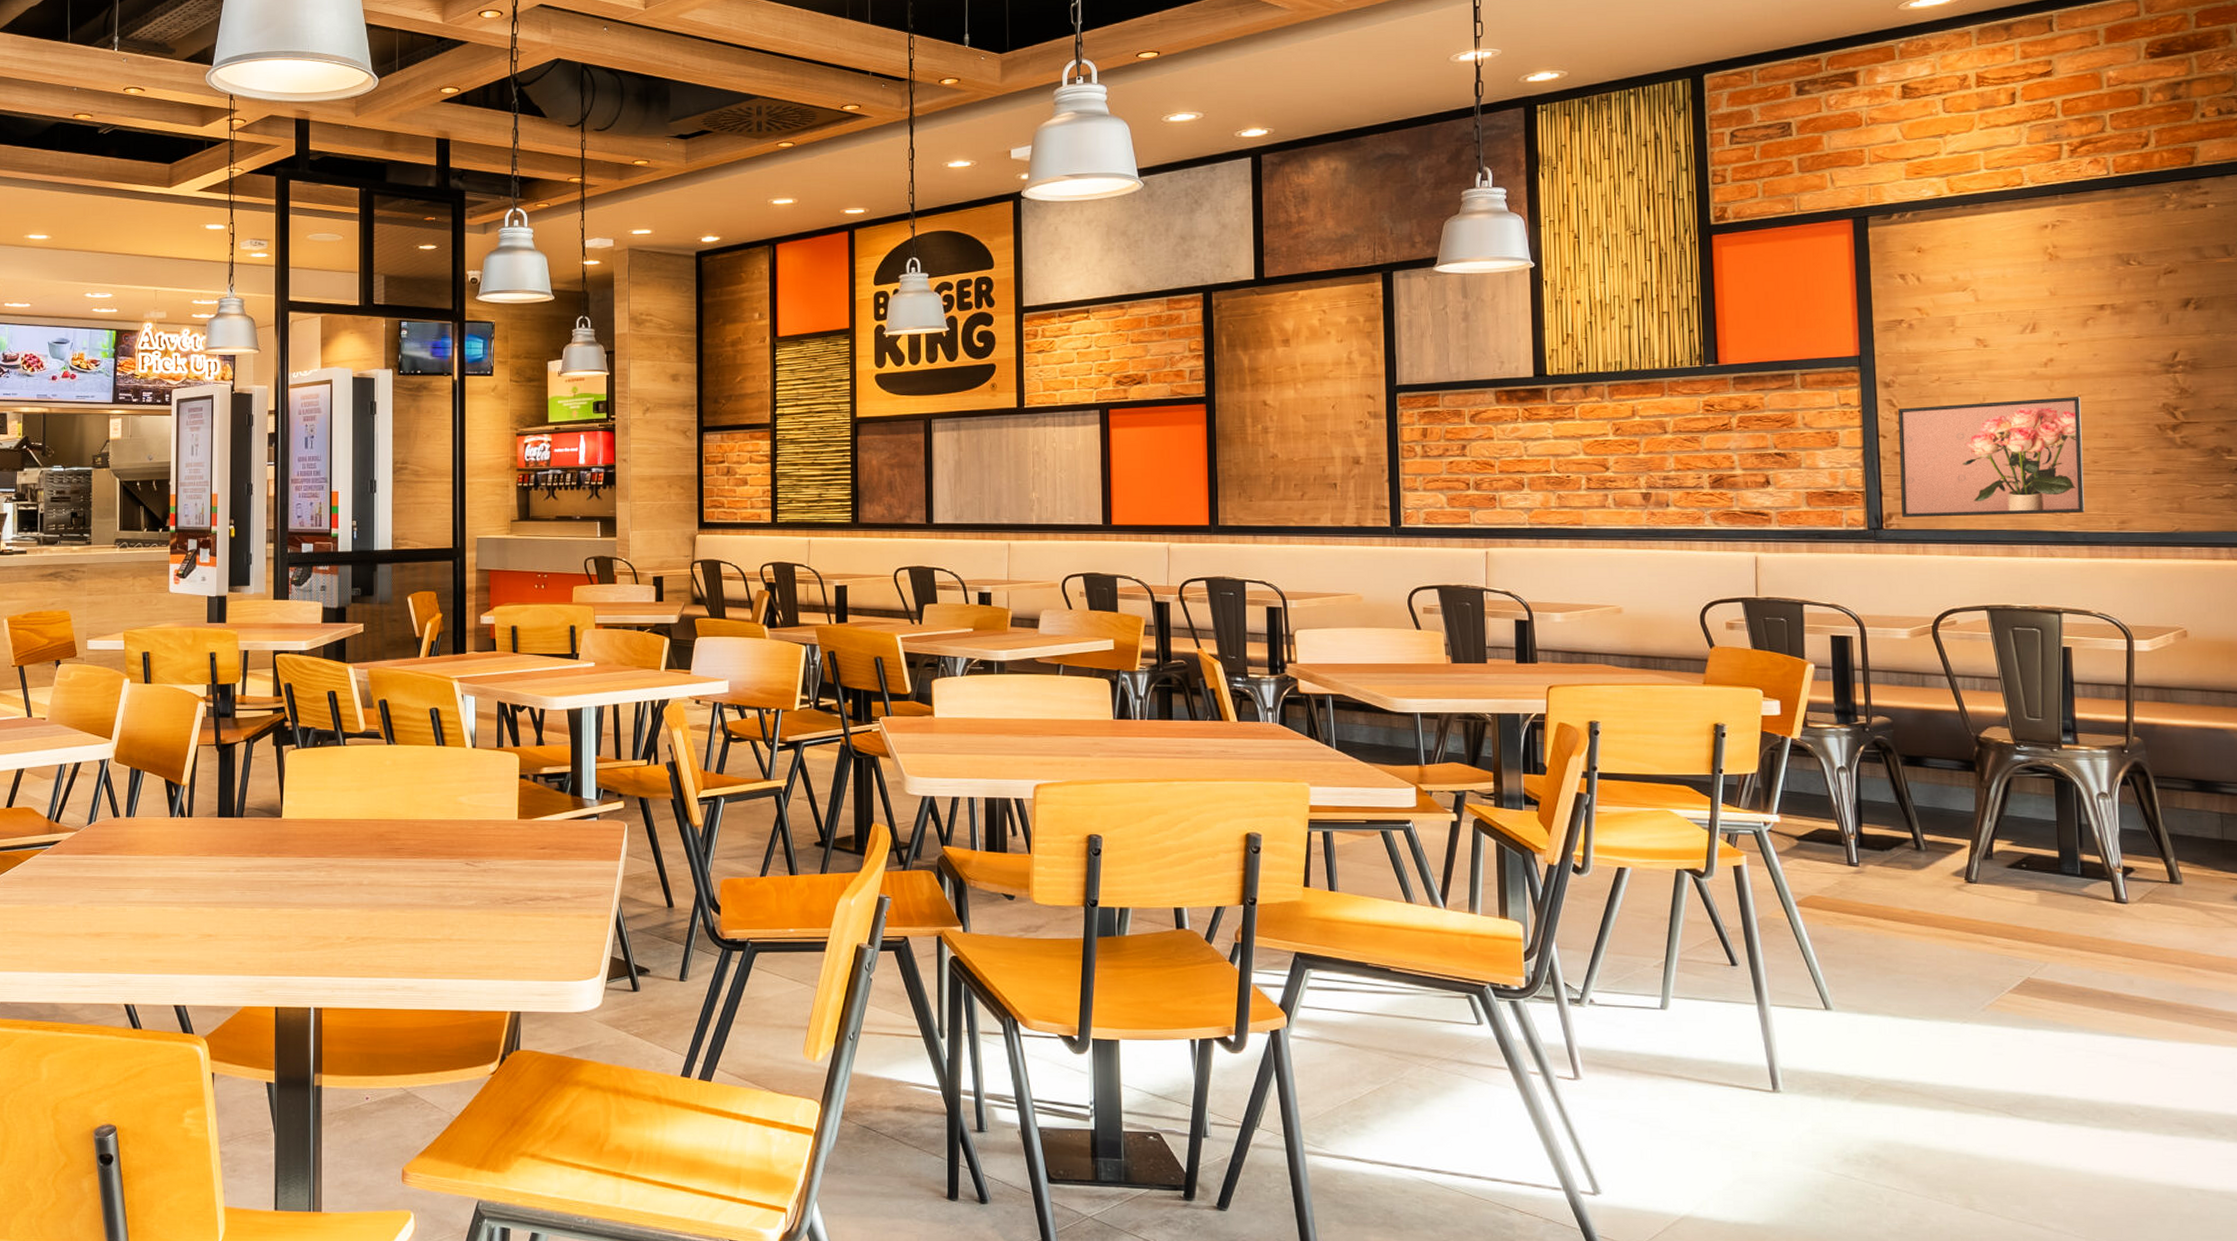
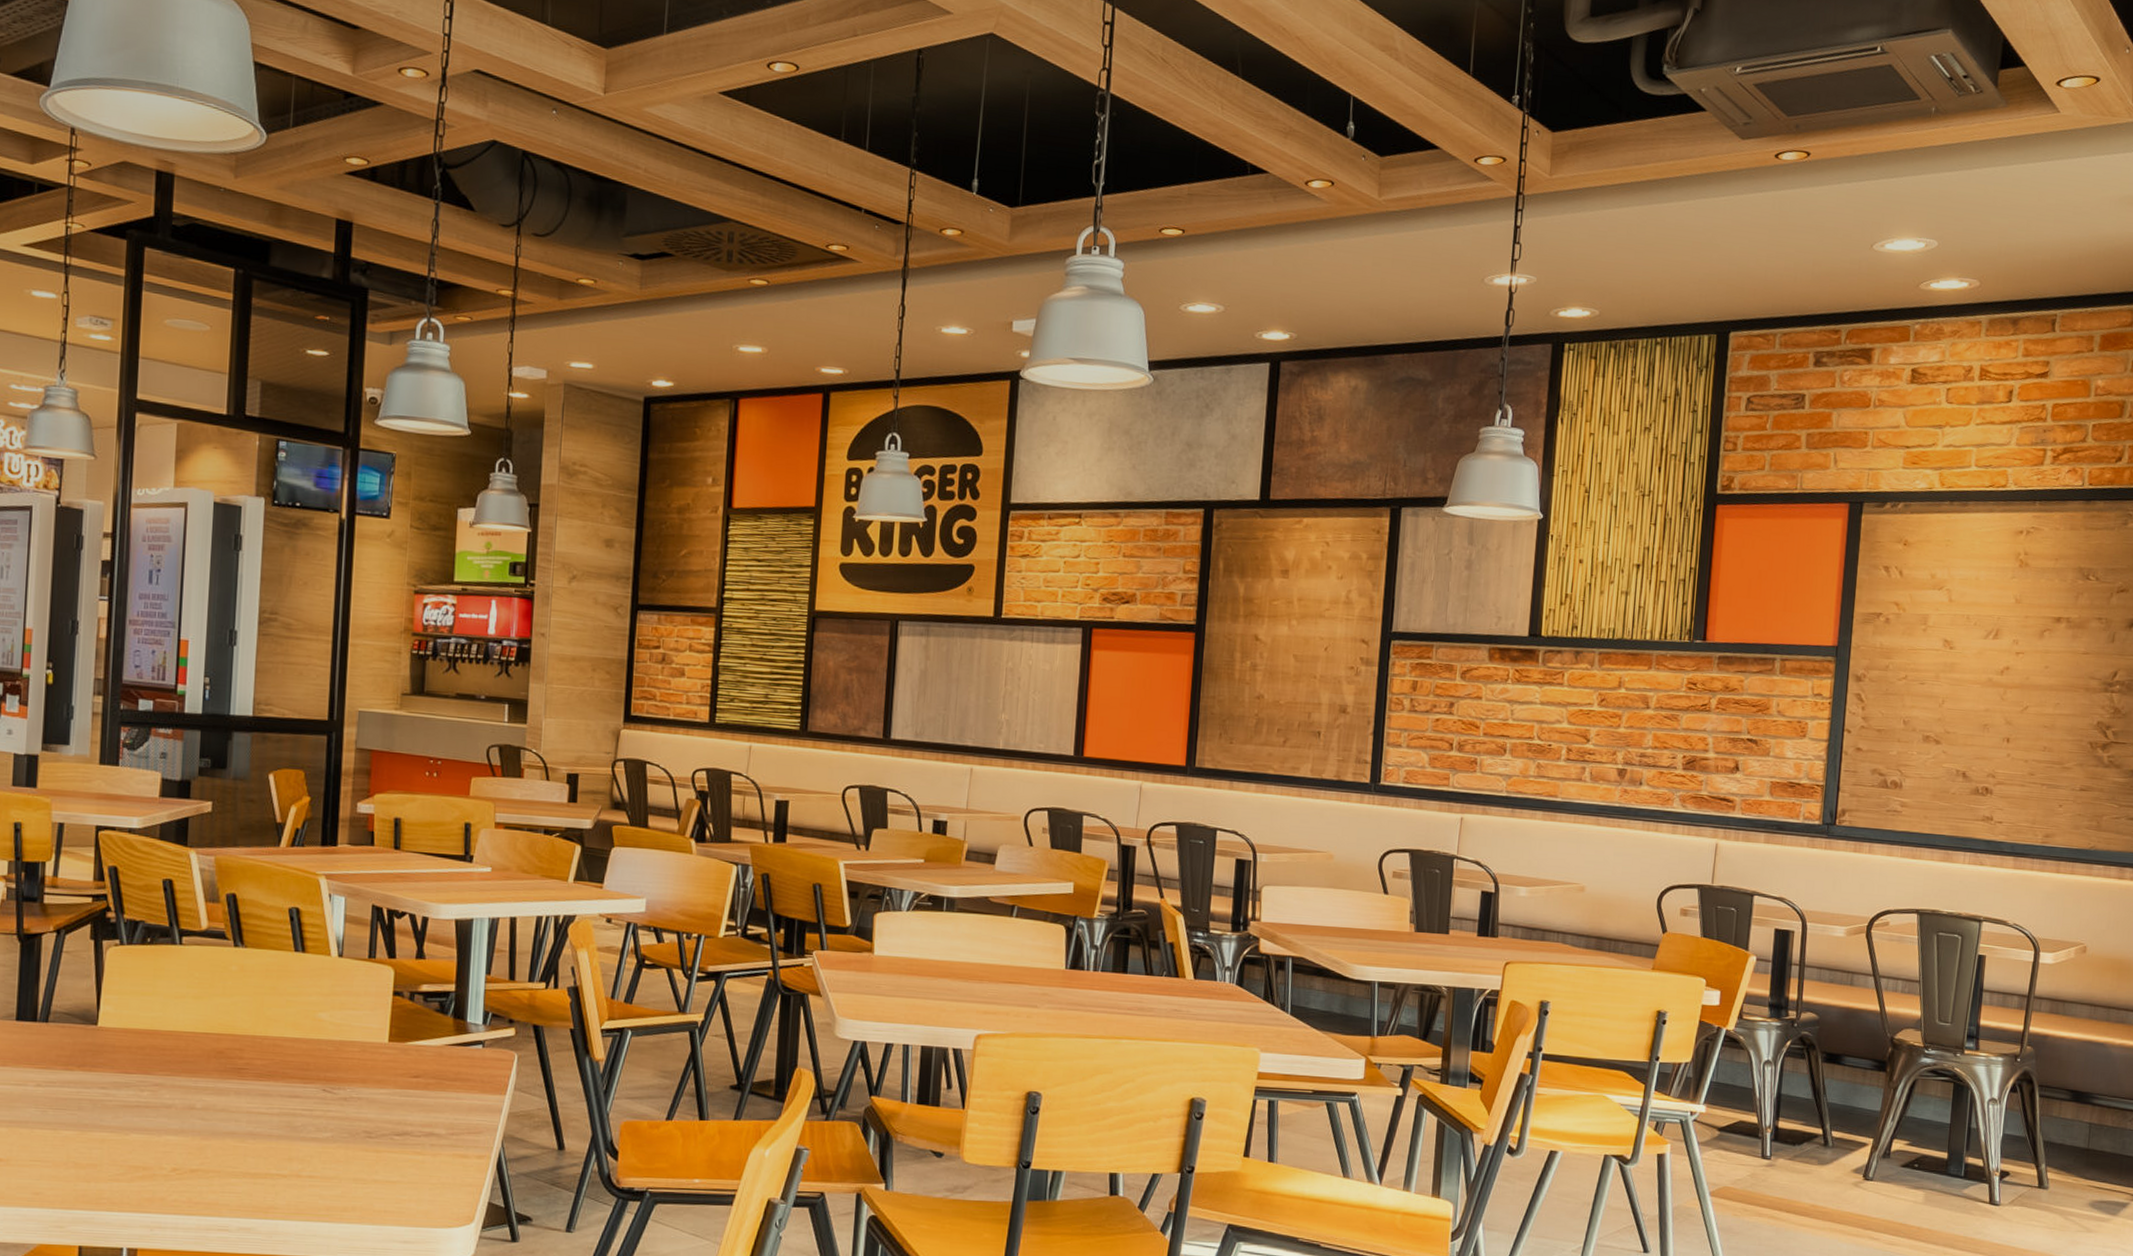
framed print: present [1898,397,2085,517] -> none [1854,703,2028,824]

